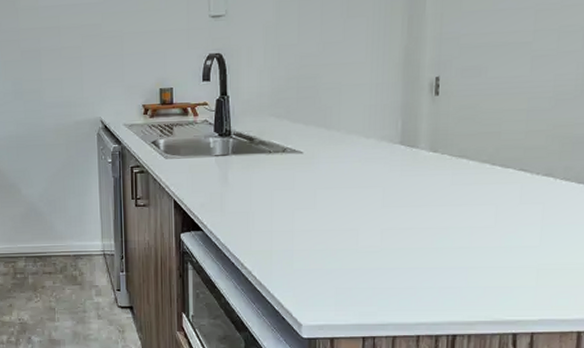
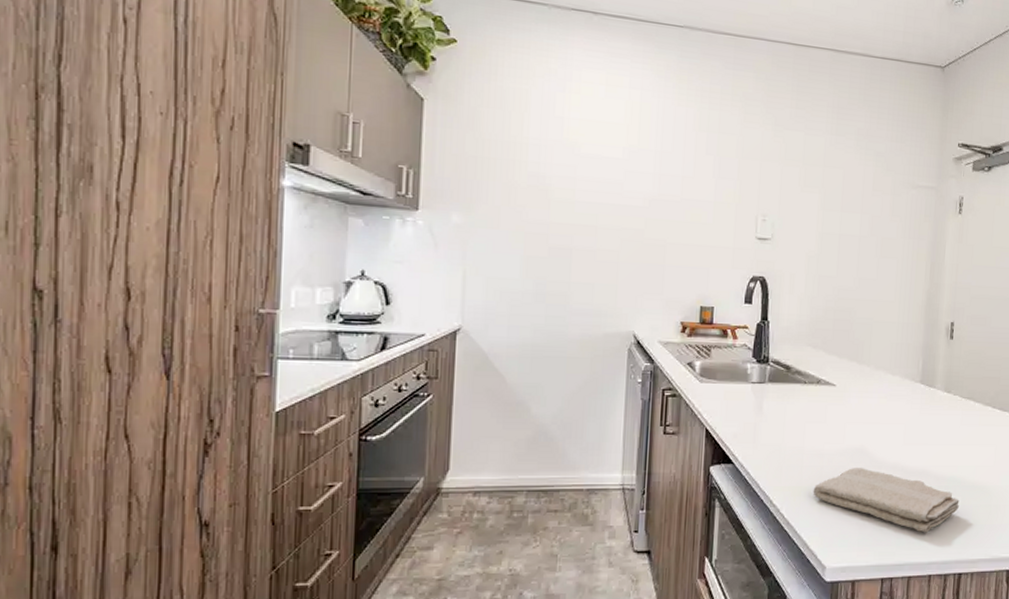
washcloth: none [284,232,452,294] -> present [813,468,959,533]

